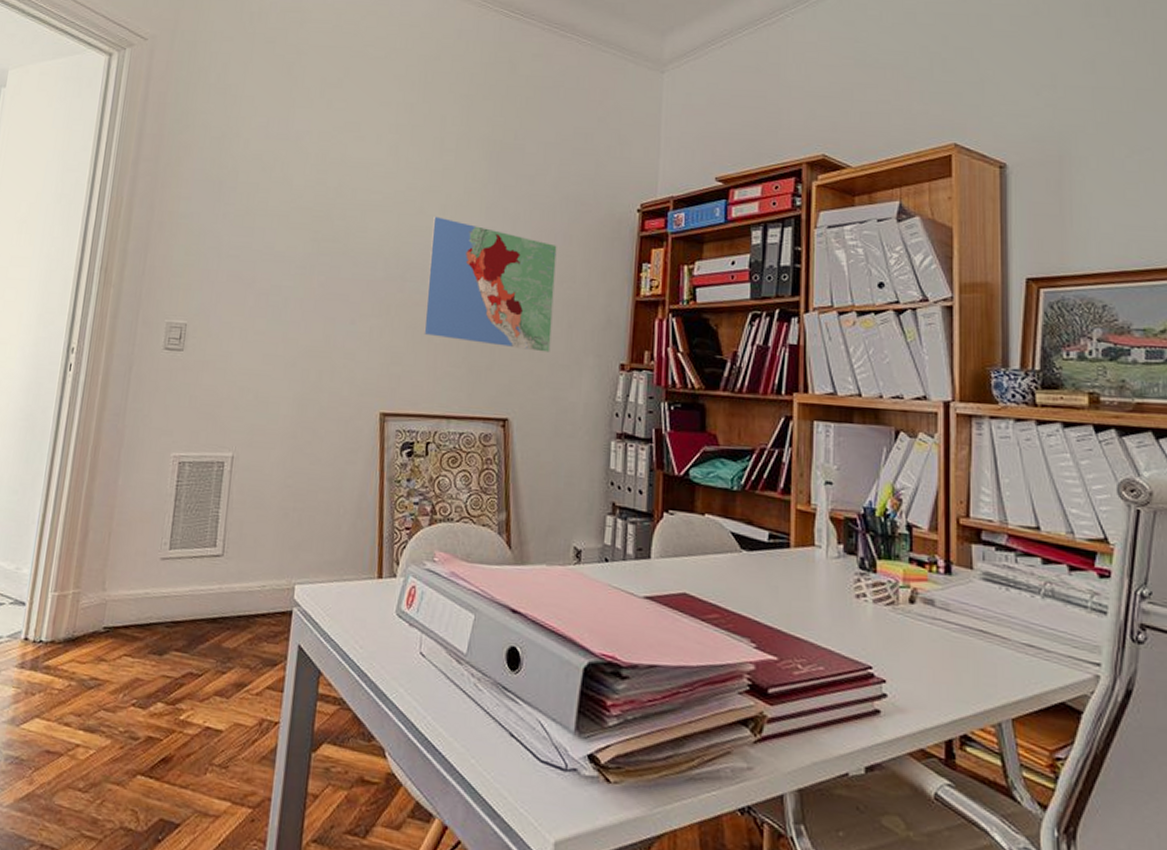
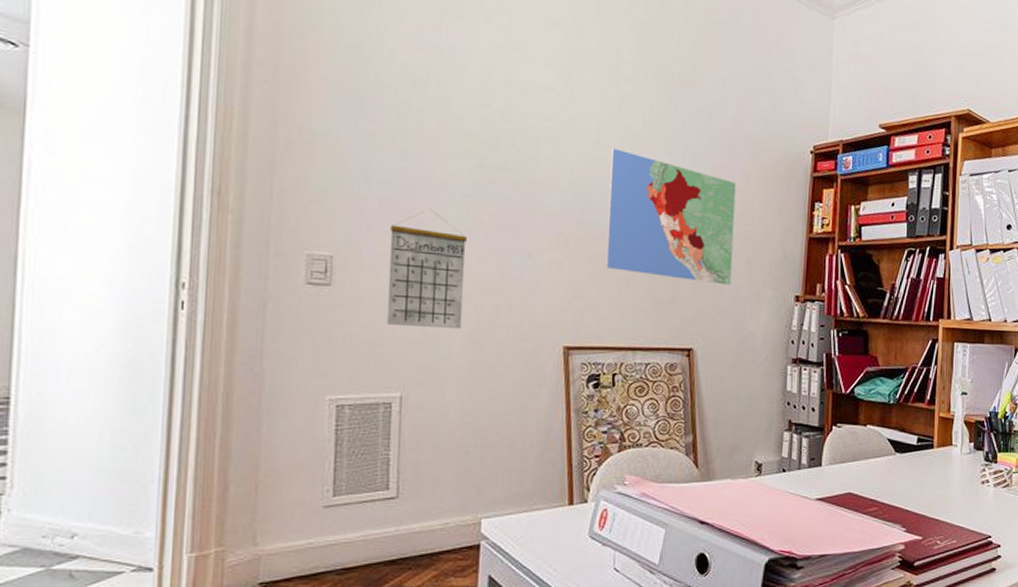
calendar: none [226,282,298,394] -> present [387,211,467,330]

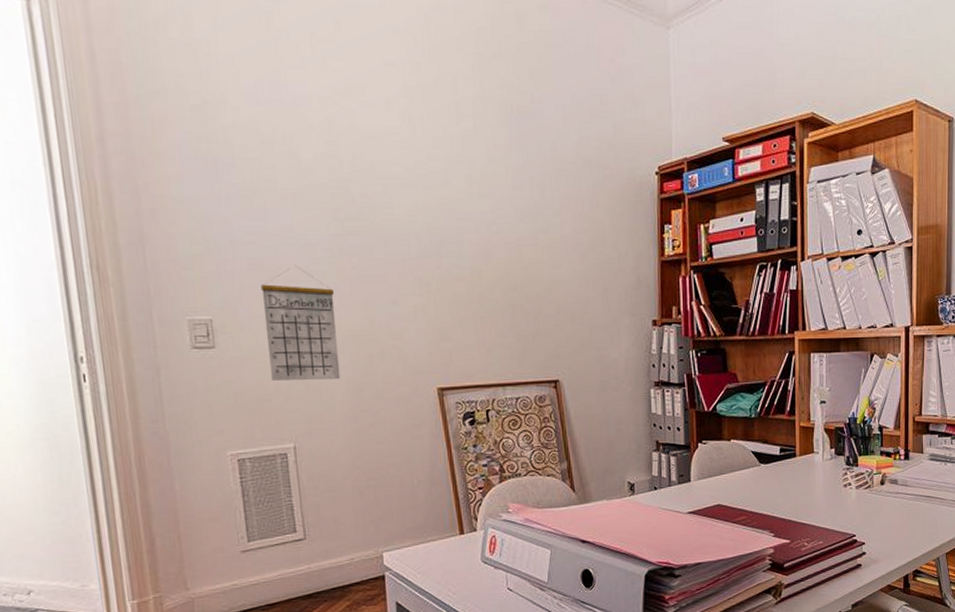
map: present [606,148,736,286] -> none [460,188,590,316]

